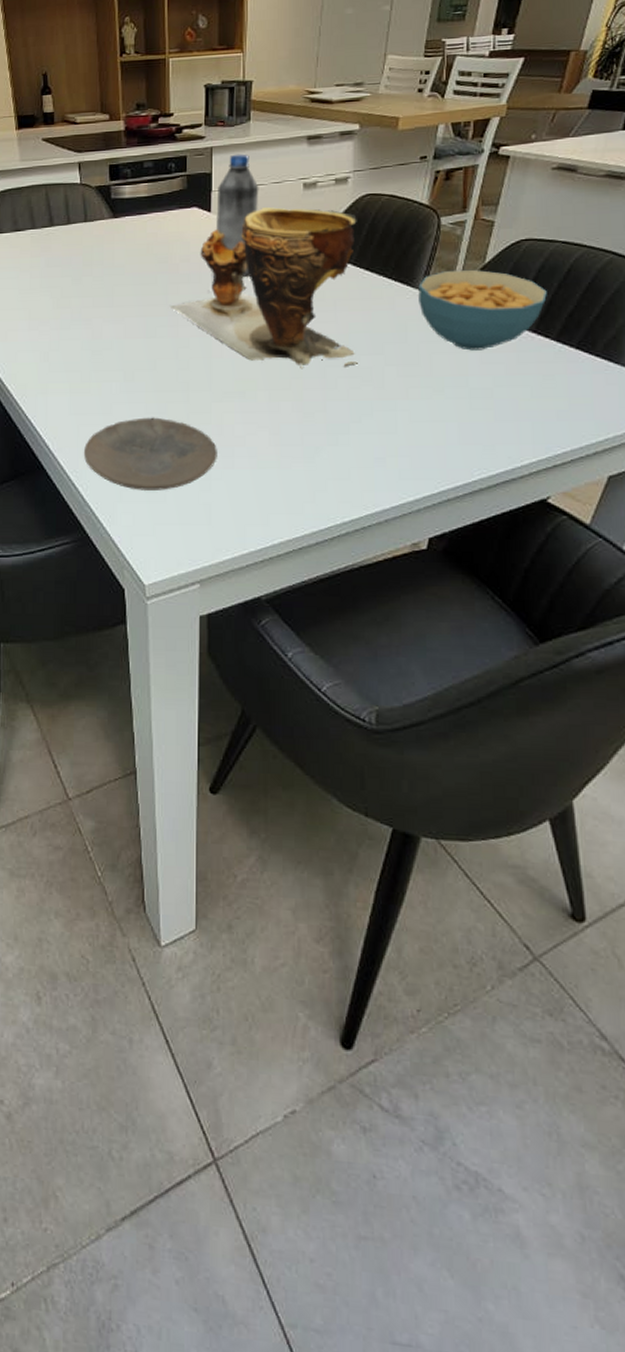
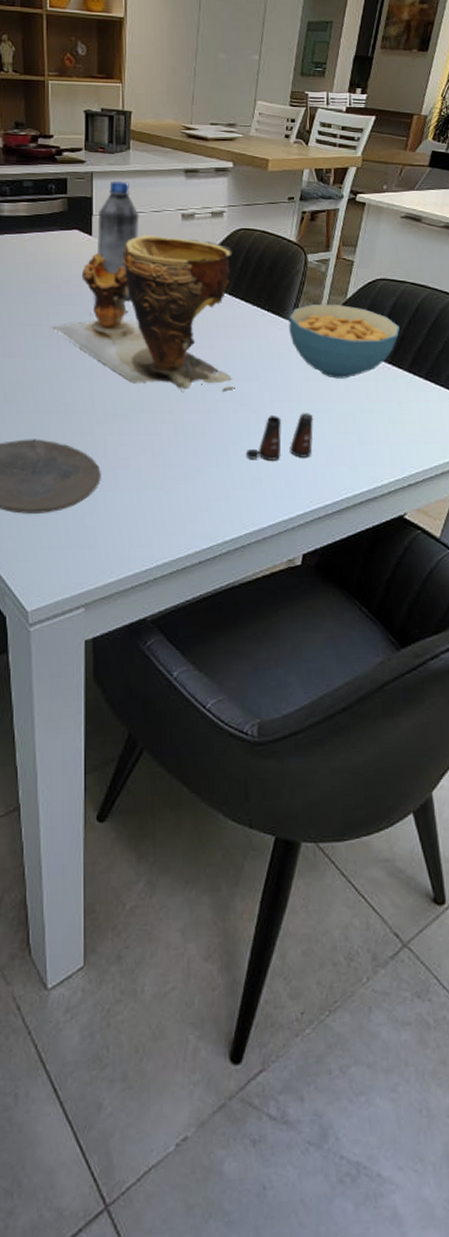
salt shaker: none [368,388,445,439] -> present [245,413,314,460]

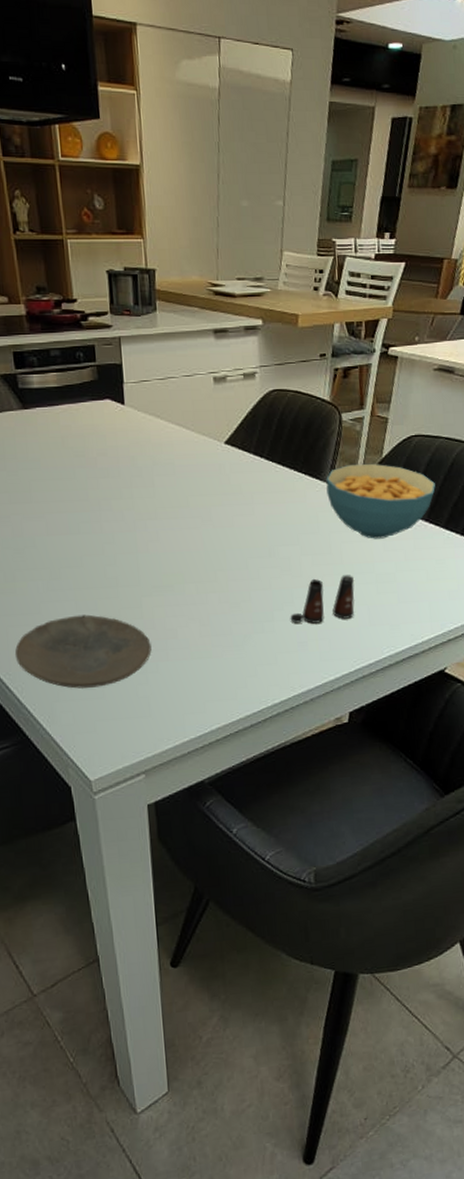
clay pot: present [51,235,235,392] -> none [90,401,277,560]
water bottle: present [97,181,139,301] -> none [129,345,171,471]

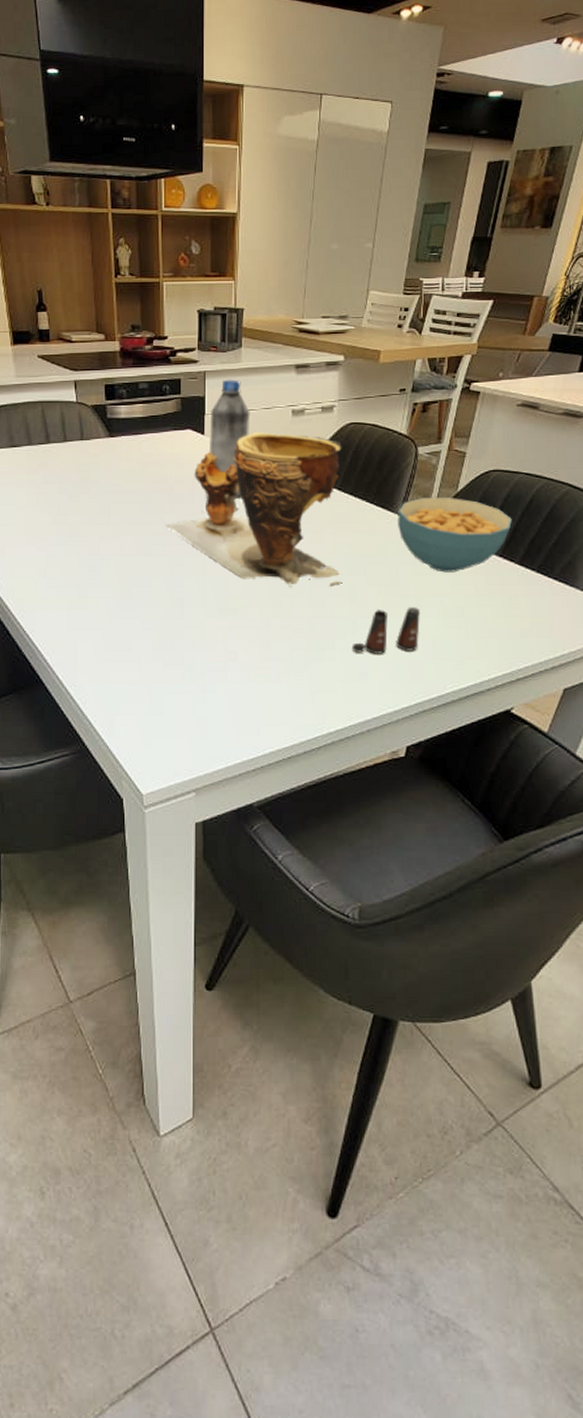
plate: present [14,614,152,689] -> none [81,633,211,703]
clay pot: none [90,401,277,560] -> present [165,432,342,587]
water bottle: none [129,345,171,471] -> present [210,379,250,498]

